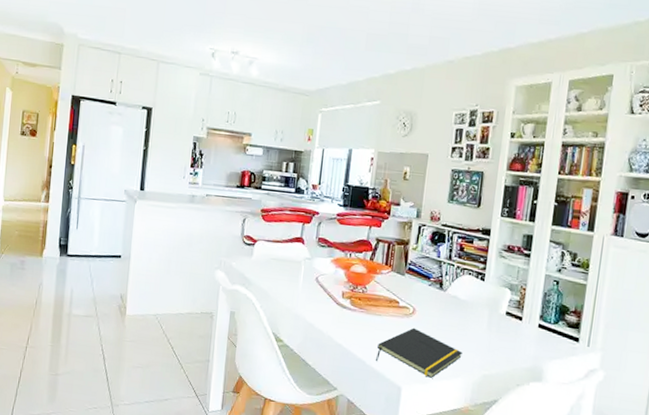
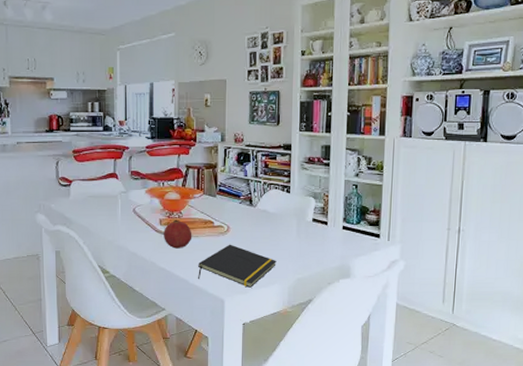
fruit: none [344,294,375,326] -> present [164,219,192,249]

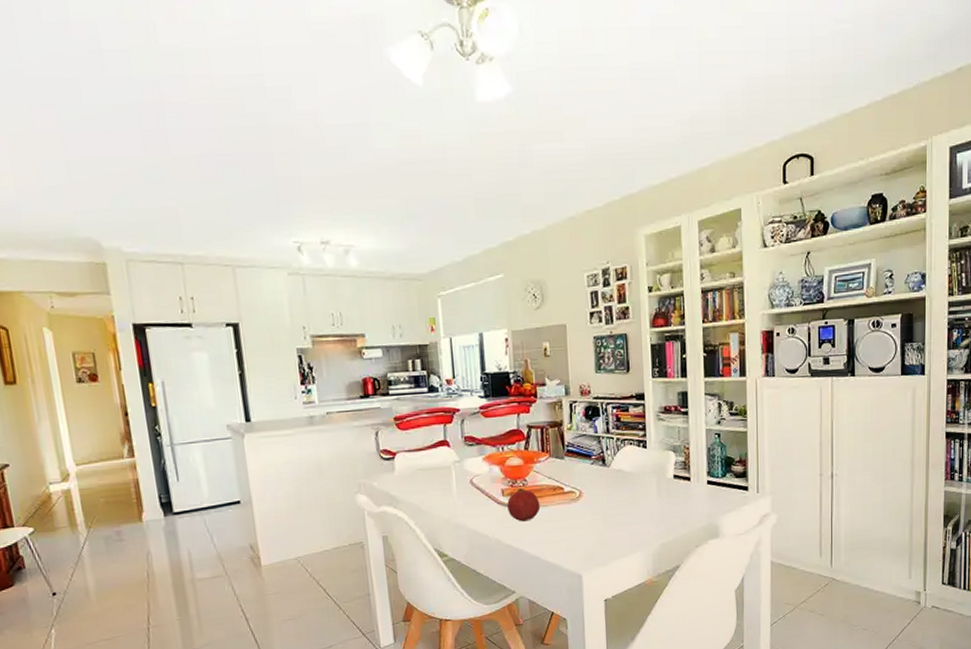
notepad: present [198,244,276,288] -> none [549,511,637,559]

